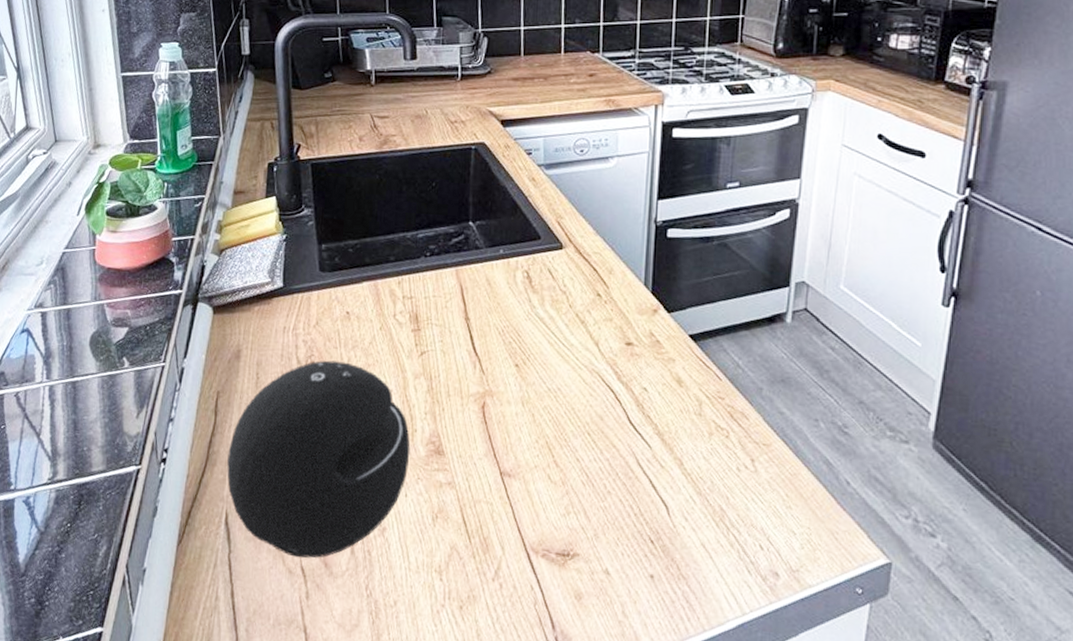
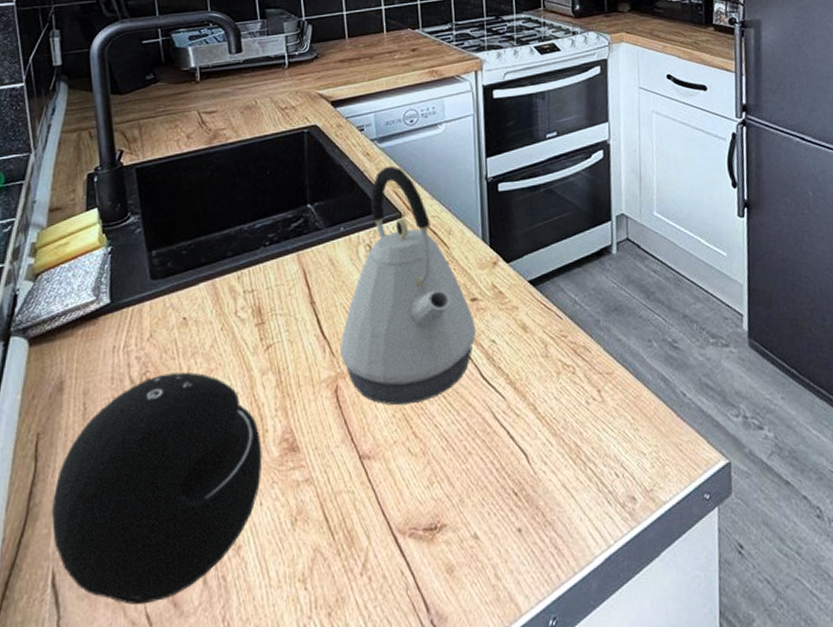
kettle: none [490,194,628,434] -> present [340,165,476,406]

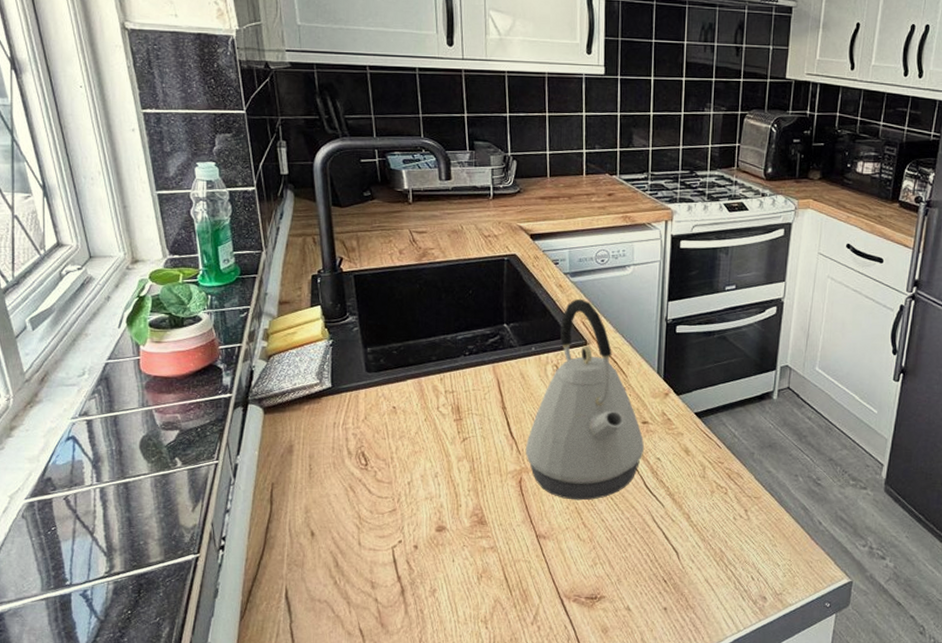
speaker: present [52,371,263,605] -> none [285,450,456,621]

